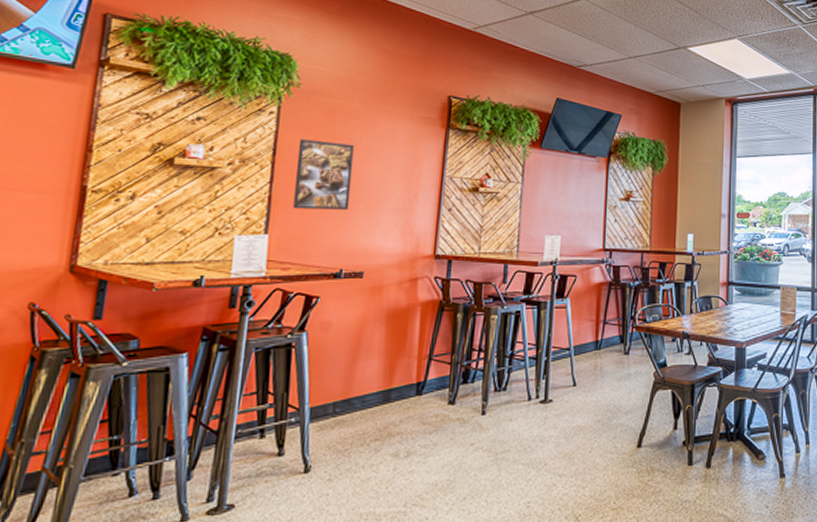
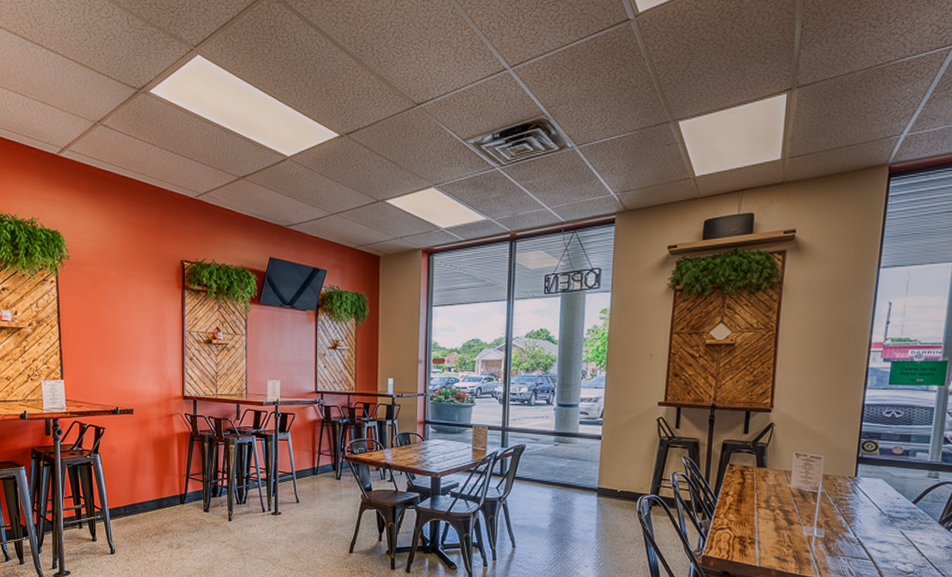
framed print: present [293,138,355,210] -> none [74,302,117,360]

